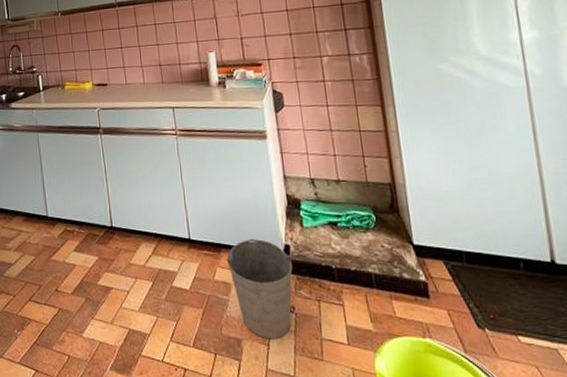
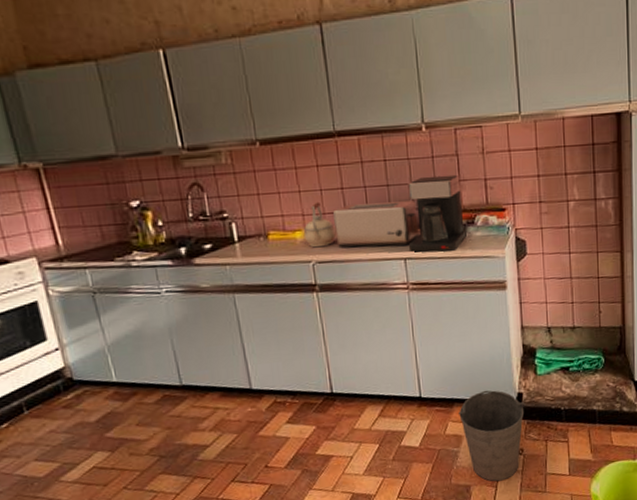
kettle: none [91,58,117,97] -> present [303,201,337,248]
toaster: none [113,57,185,97] -> present [332,200,419,248]
coffee maker: none [174,34,227,102] -> present [408,174,467,253]

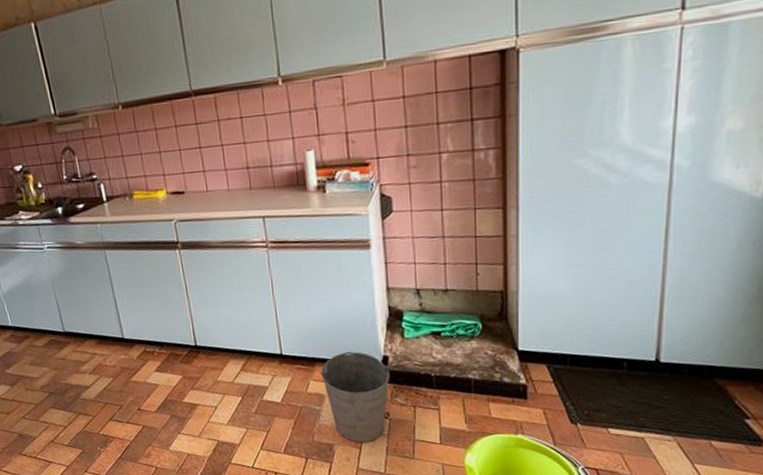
kettle: present [303,201,337,248] -> none [164,161,197,207]
toaster: present [332,200,419,248] -> none [191,158,277,207]
coffee maker: present [408,174,467,253] -> none [265,129,327,211]

